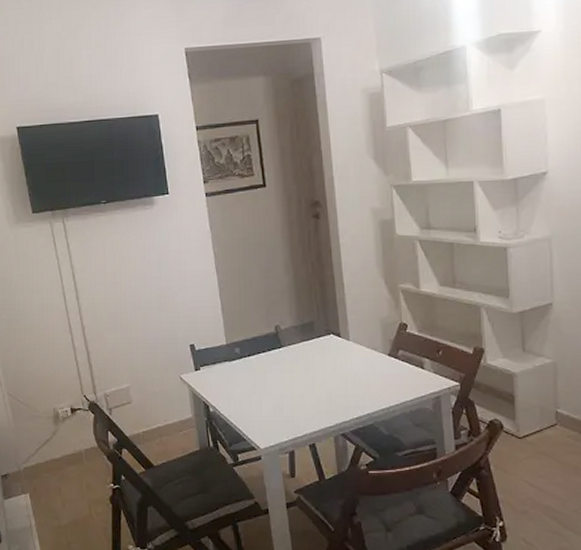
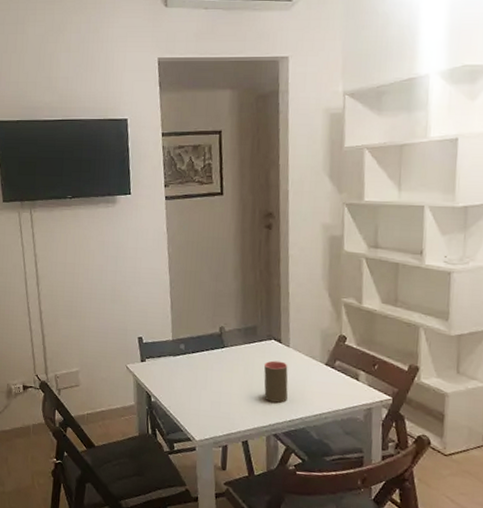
cup: none [325,356,352,400] -> present [263,360,288,403]

